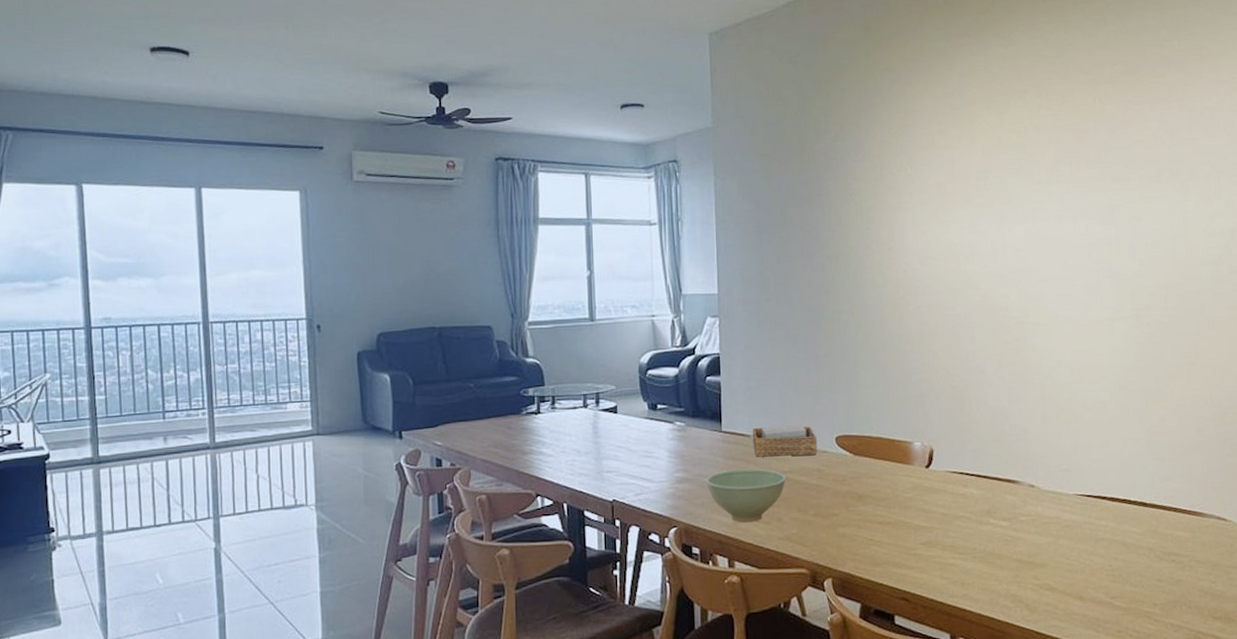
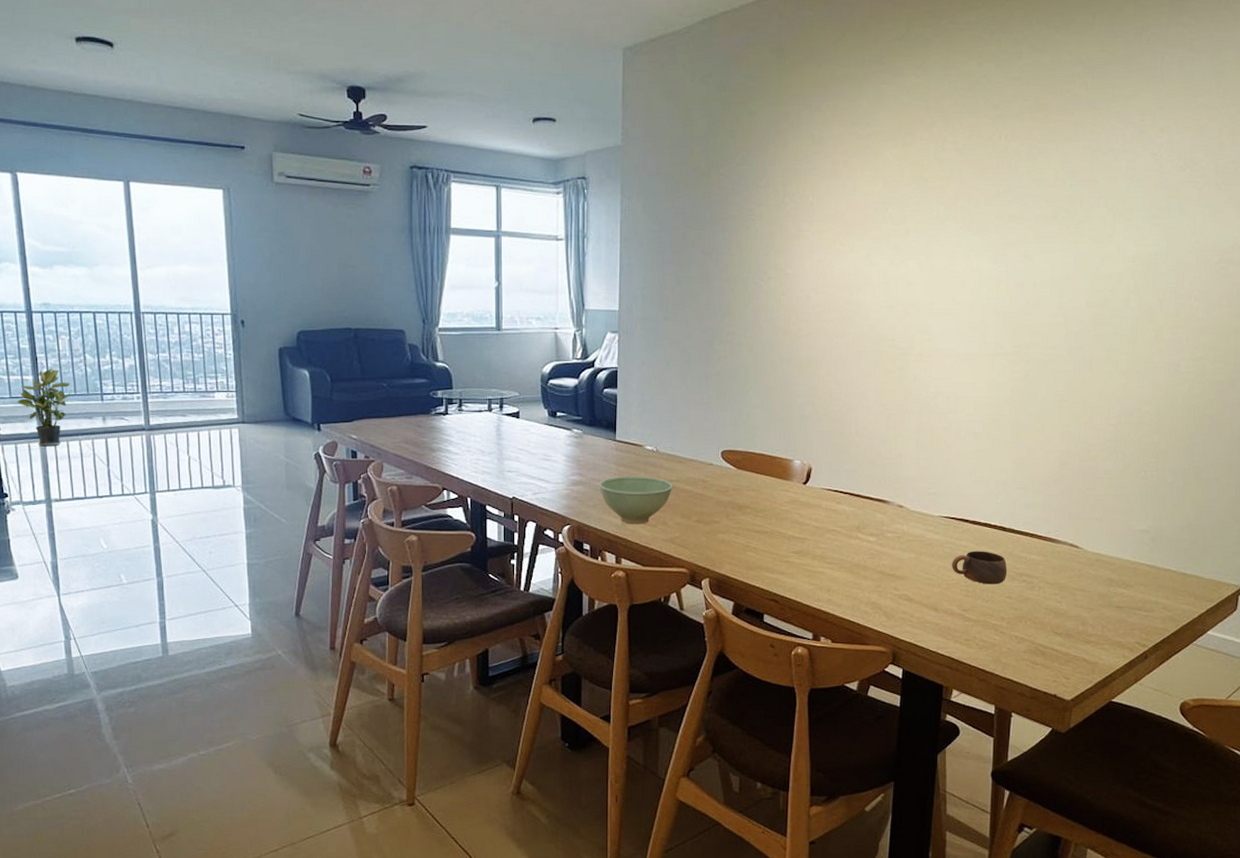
potted plant: none [70,386,130,473] -> present [17,368,71,447]
napkin holder: present [752,425,818,457] -> none [644,437,704,467]
cup: none [1093,530,1154,567] -> present [952,551,1008,585]

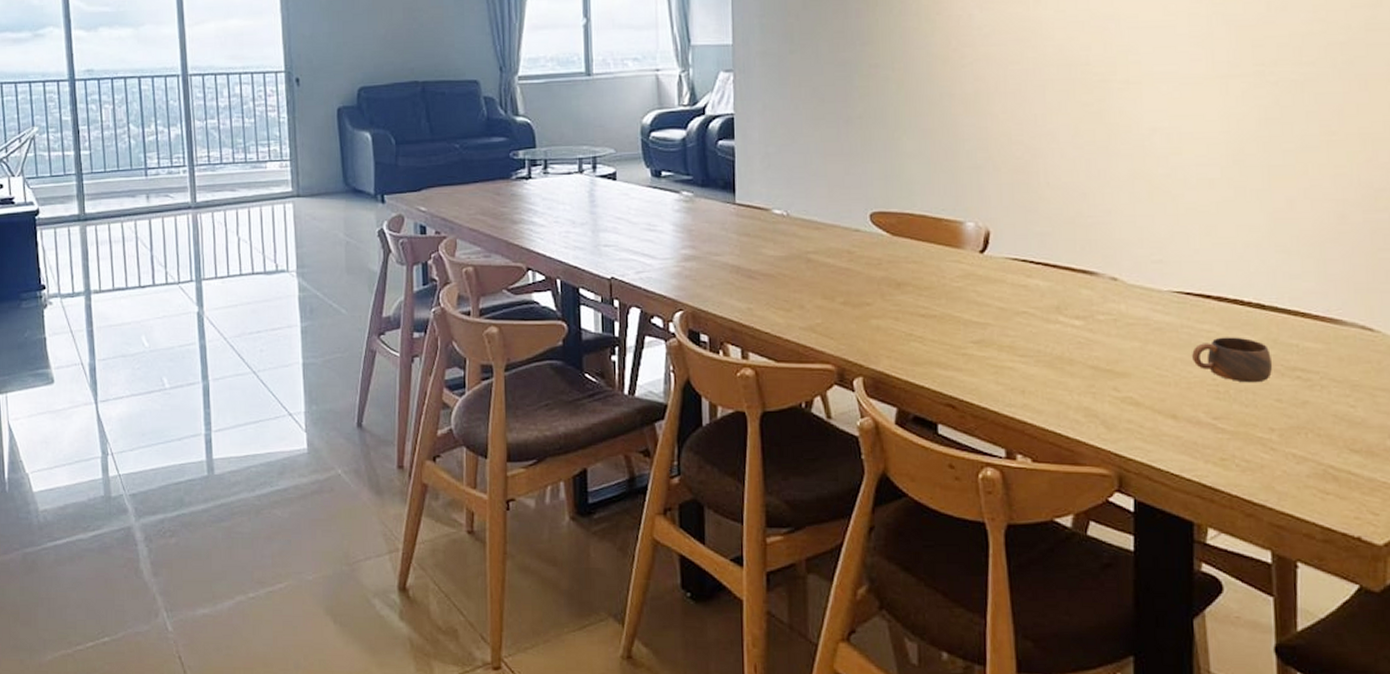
potted plant: present [17,368,71,447] -> none [57,141,114,231]
bowl: present [599,476,673,524] -> none [716,247,811,309]

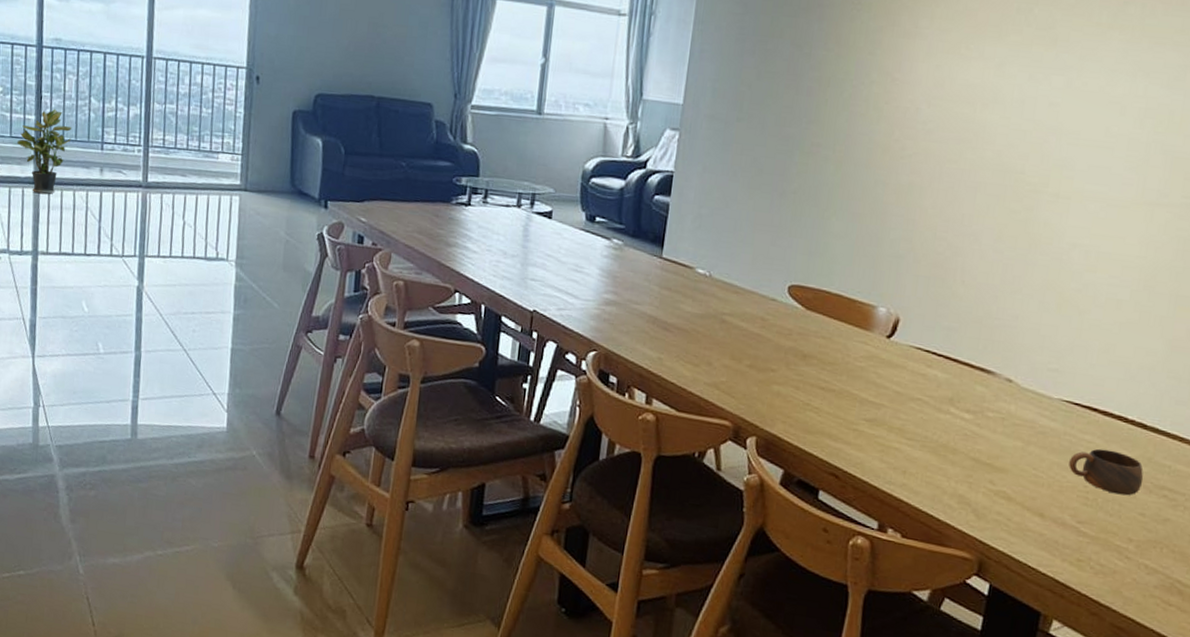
potted plant: none [57,141,114,231] -> present [16,109,72,194]

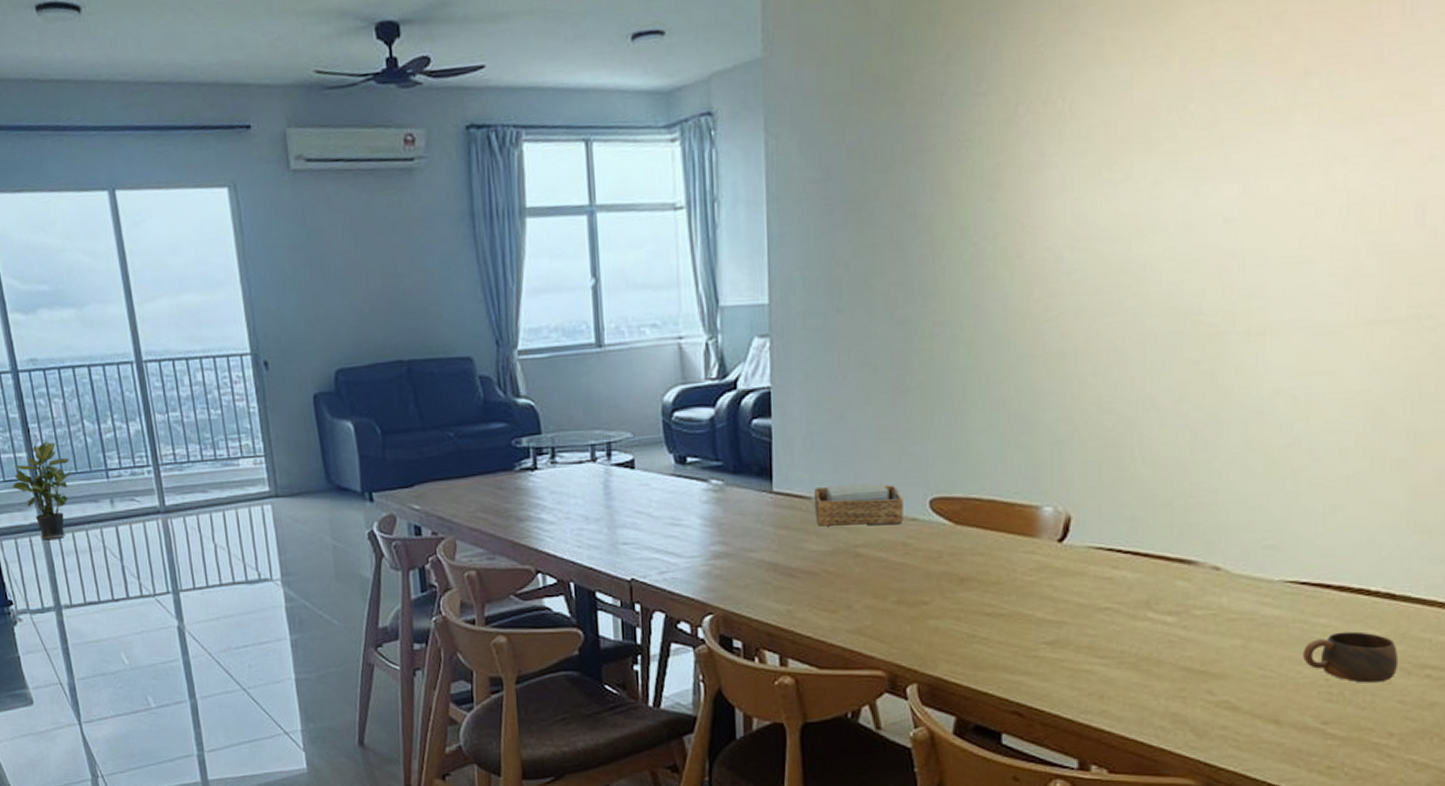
napkin holder: none [694,260,767,302] -> present [813,483,903,526]

